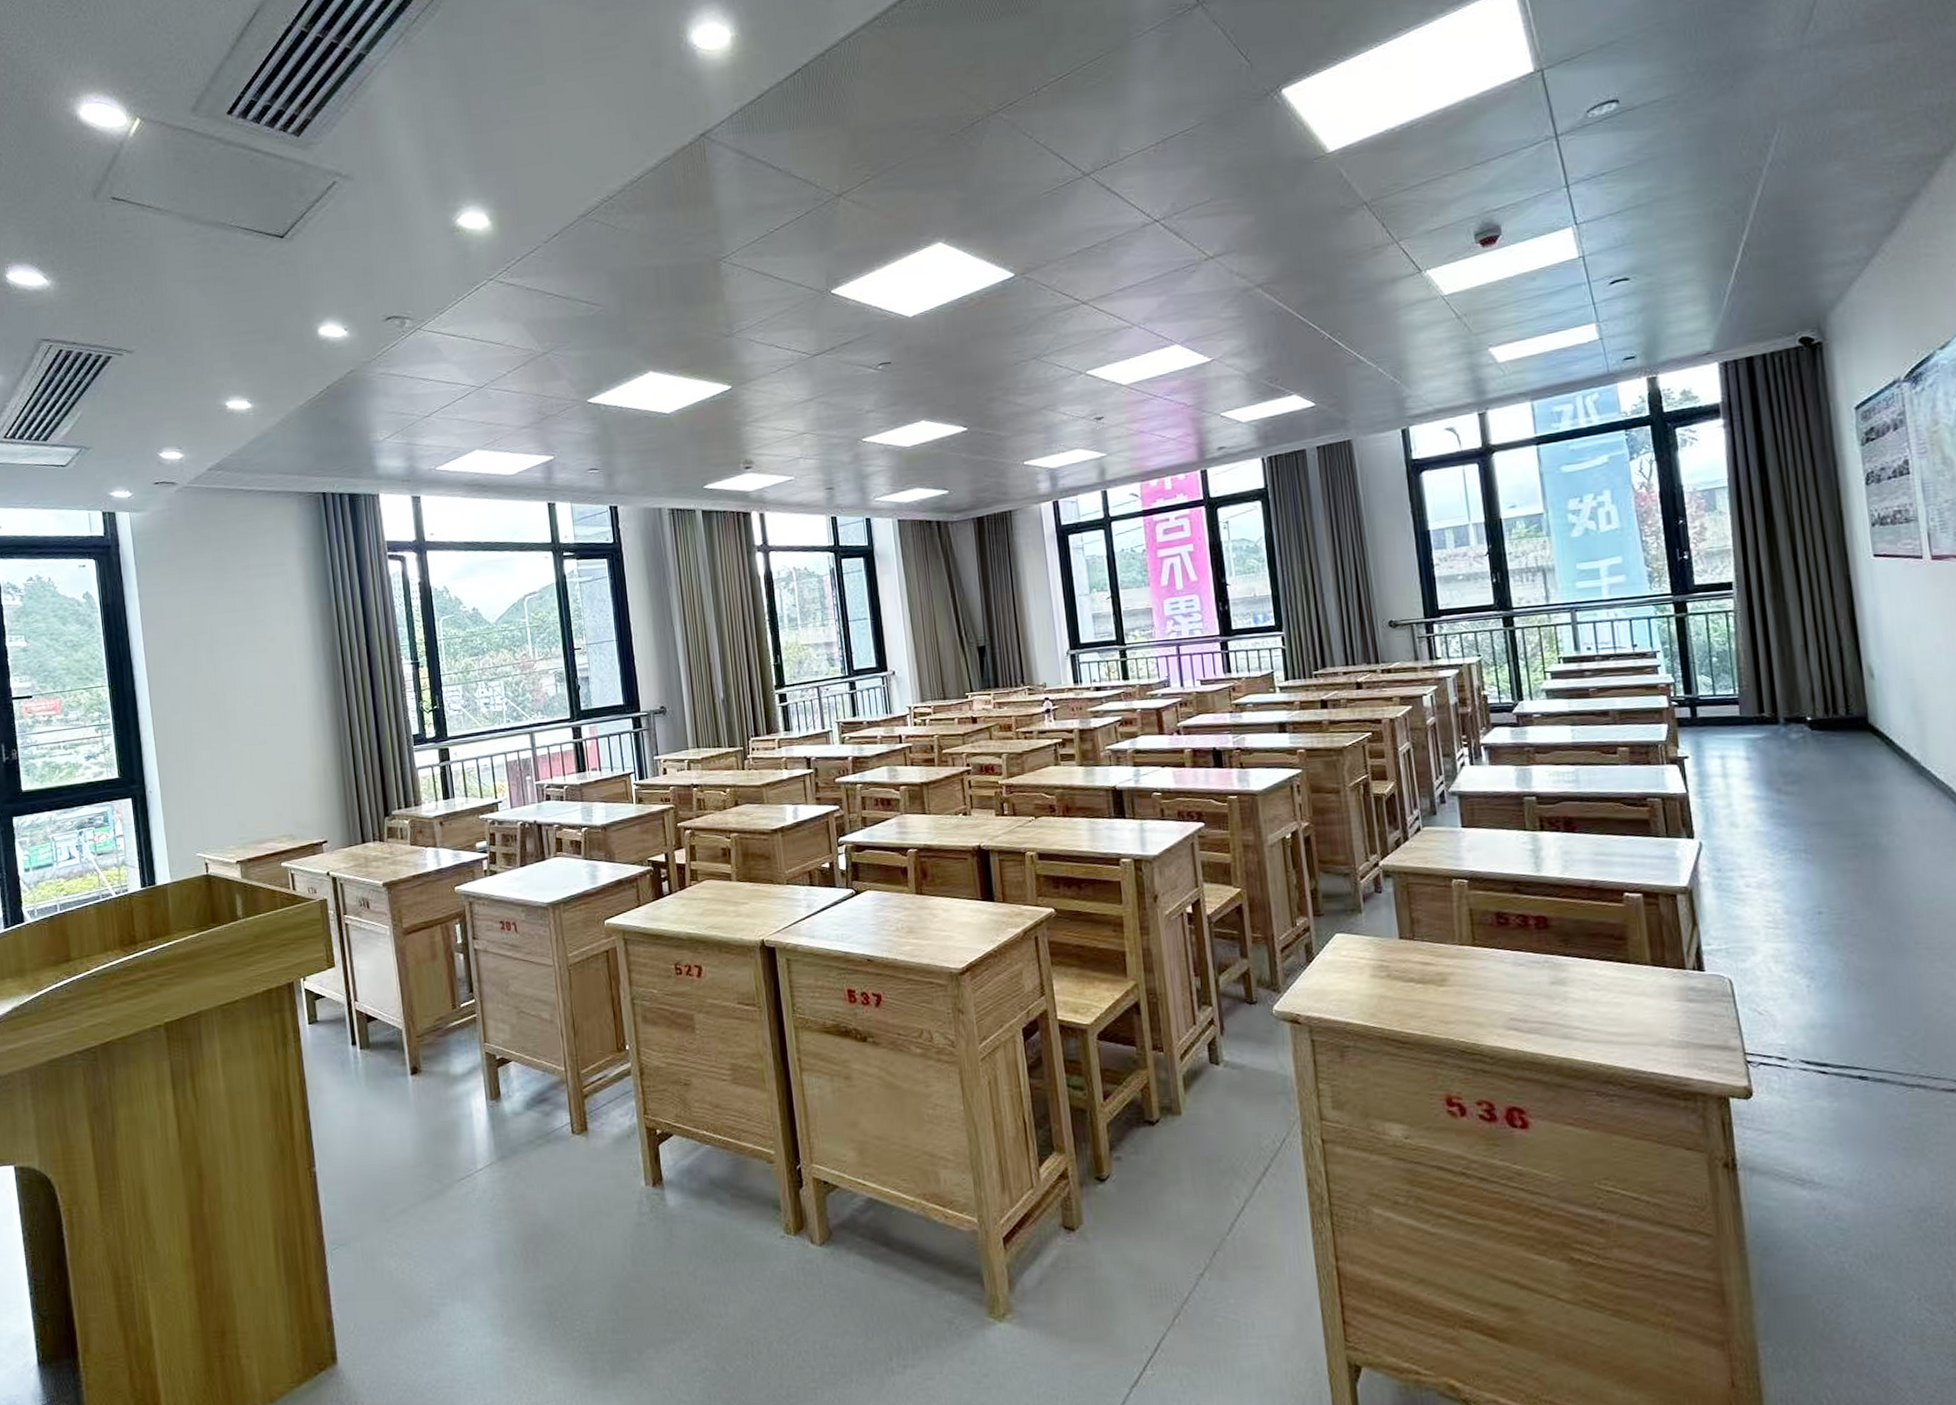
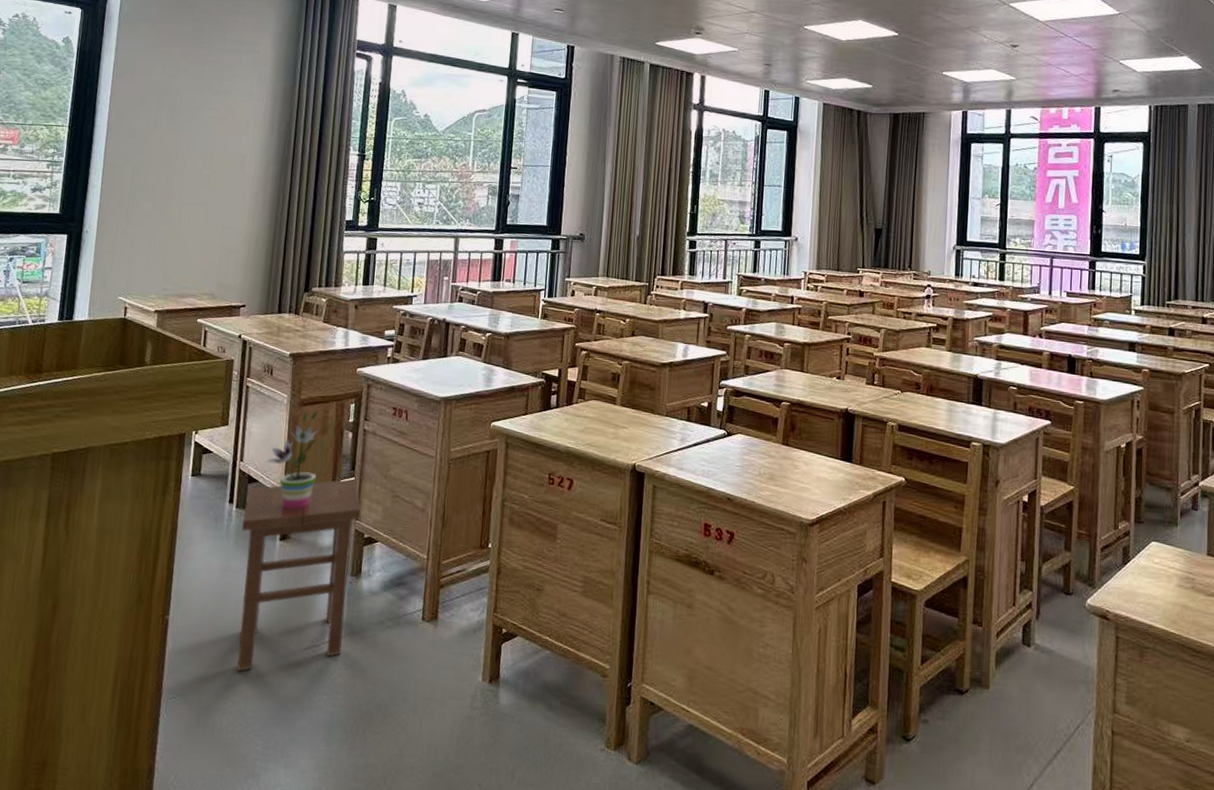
stool: none [369,1001,496,1213] -> present [236,478,361,672]
potted plant: none [380,937,436,1042] -> present [265,410,320,509]

